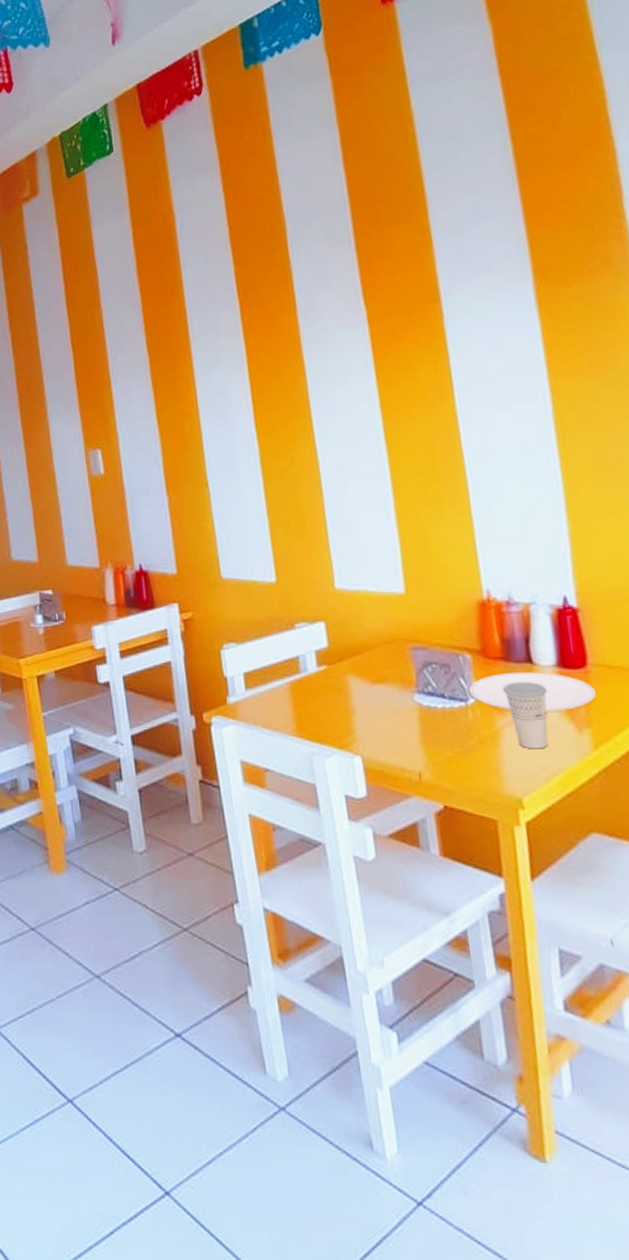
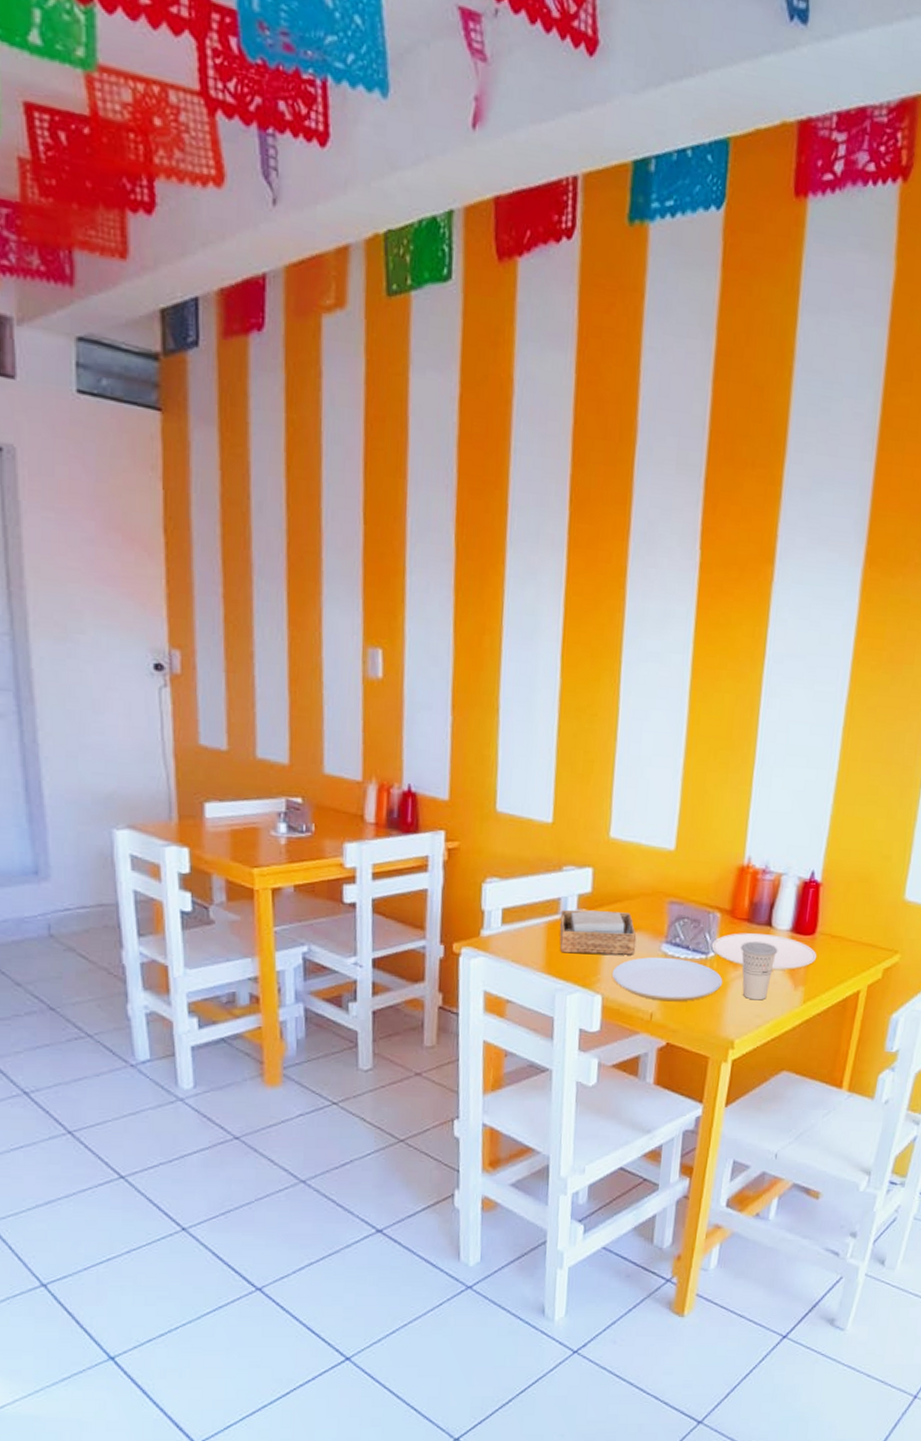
napkin holder: none [301,664,387,714] -> present [559,909,637,955]
plate: none [367,708,492,758] -> present [611,956,723,1002]

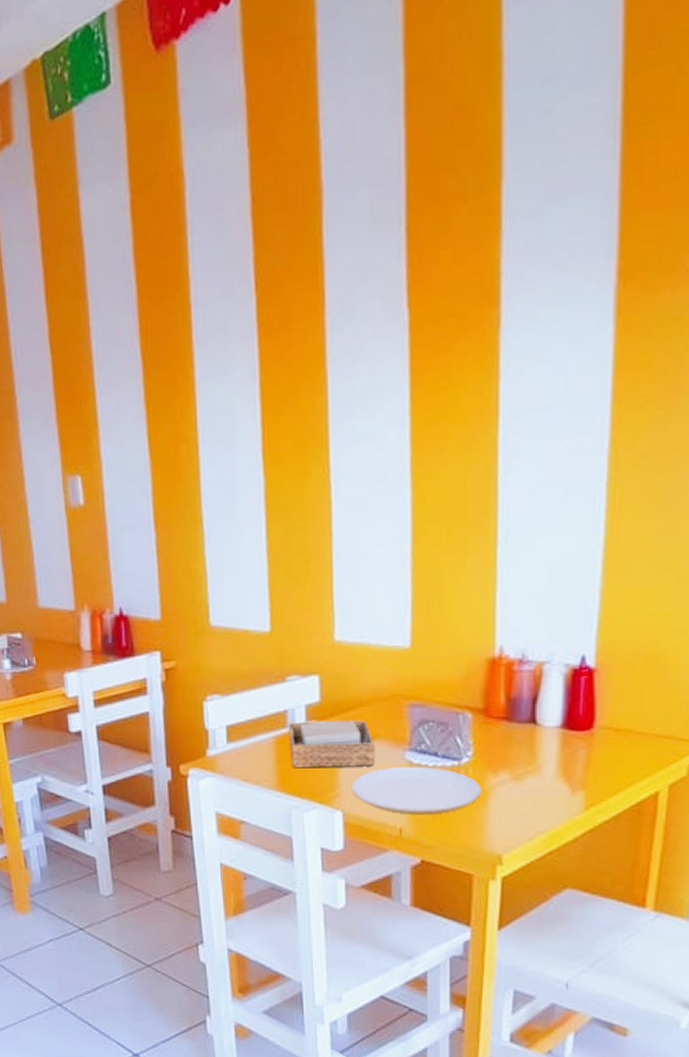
plate: present [711,933,817,970] -> none [464,733,598,773]
cup: present [741,941,778,1001] -> none [500,742,547,809]

